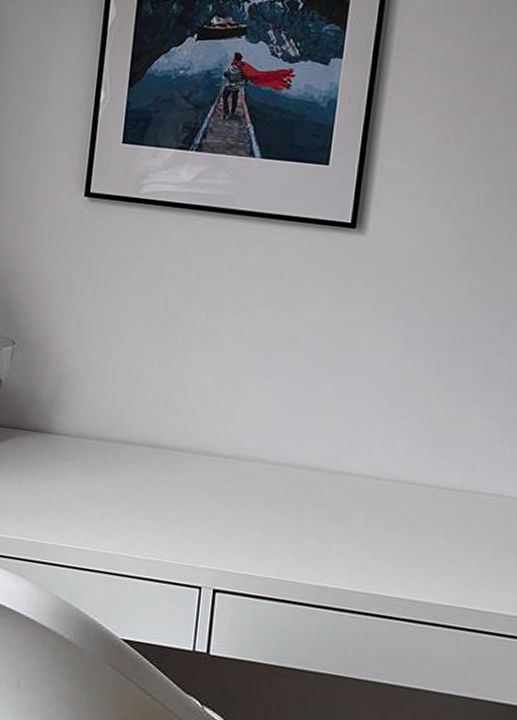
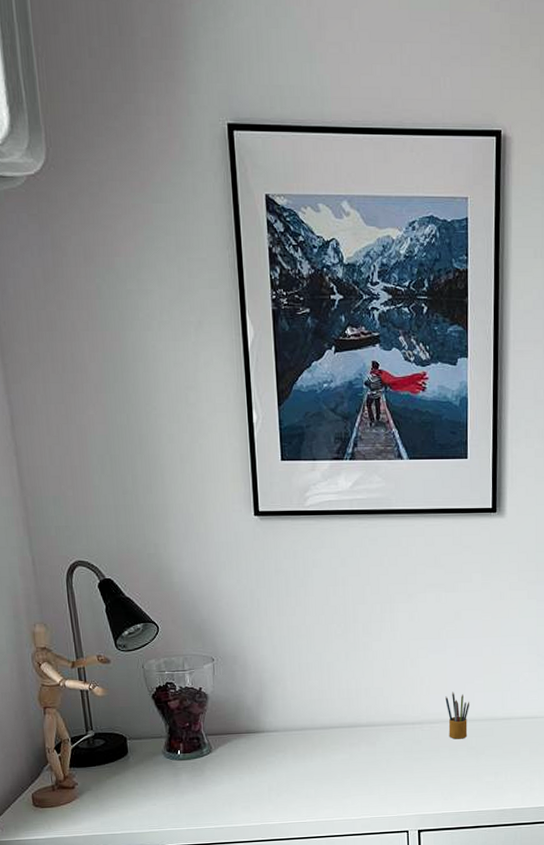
pencil box: none [266,427,298,487] -> present [445,691,470,739]

